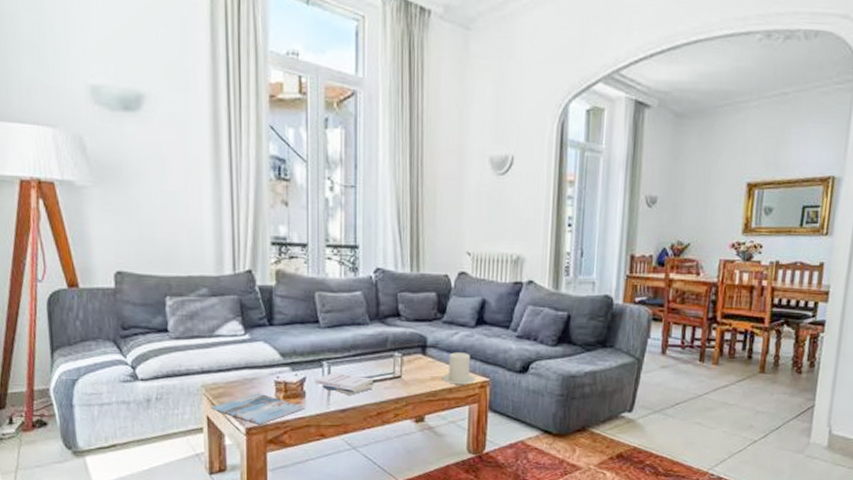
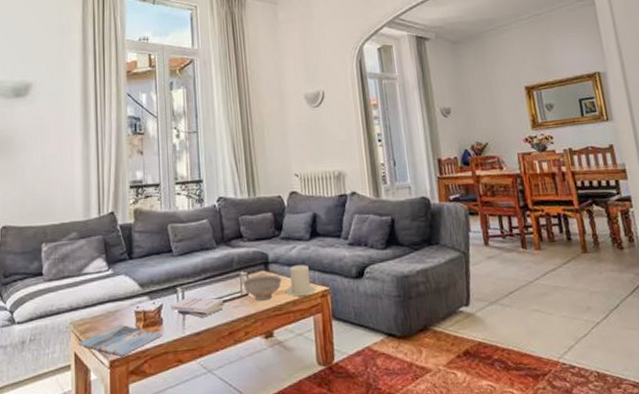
decorative bowl: none [396,358,439,385] -> present [243,274,282,301]

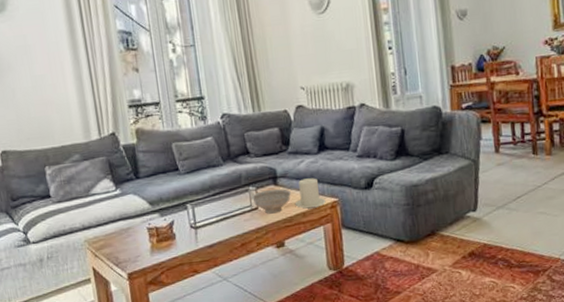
magazine: present [78,324,163,356] -> none [95,240,177,269]
books: present [171,296,225,318] -> none [182,211,236,232]

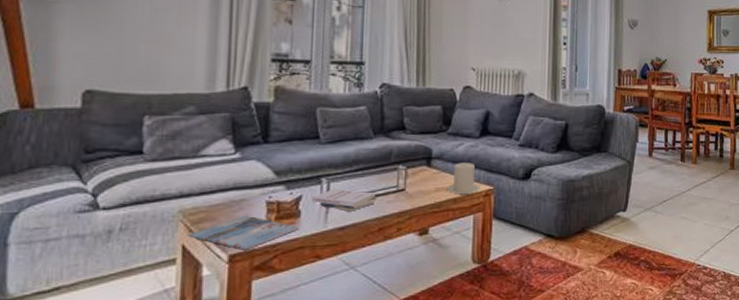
magazine: none [95,240,177,269] -> present [188,215,300,250]
books: none [182,211,236,232] -> present [312,188,378,212]
decorative bowl: present [252,188,291,214] -> none [400,170,444,197]

